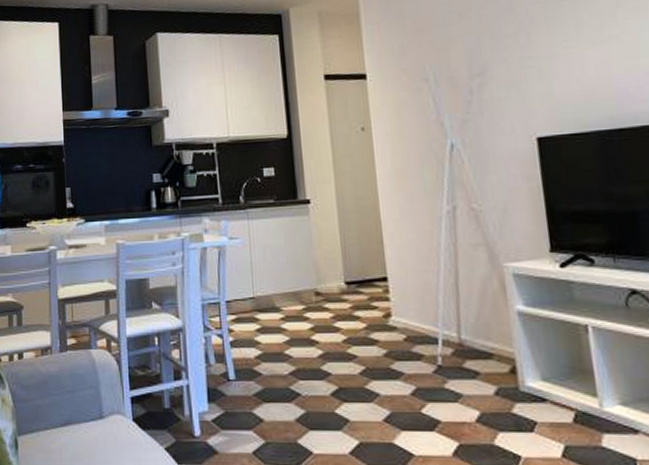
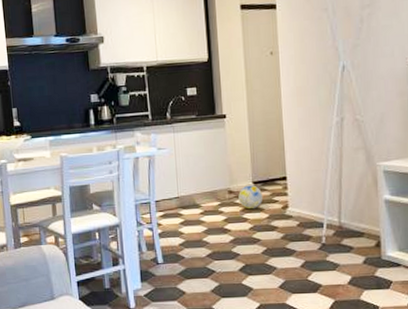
ball: none [327,286,359,317] -> present [238,185,264,210]

